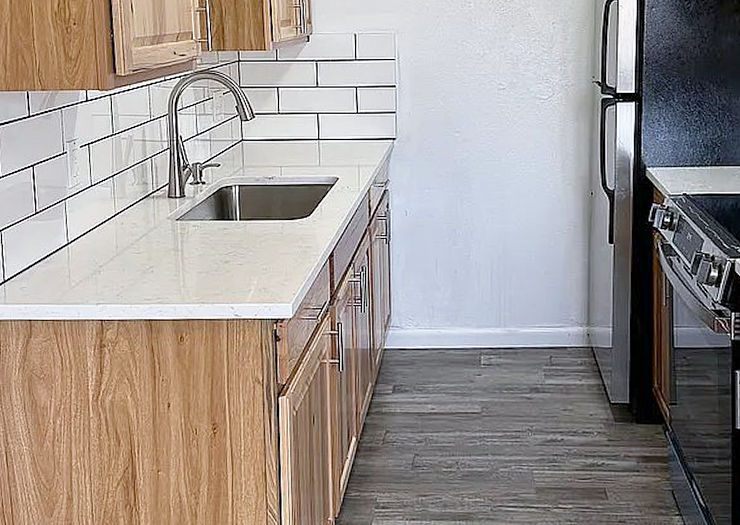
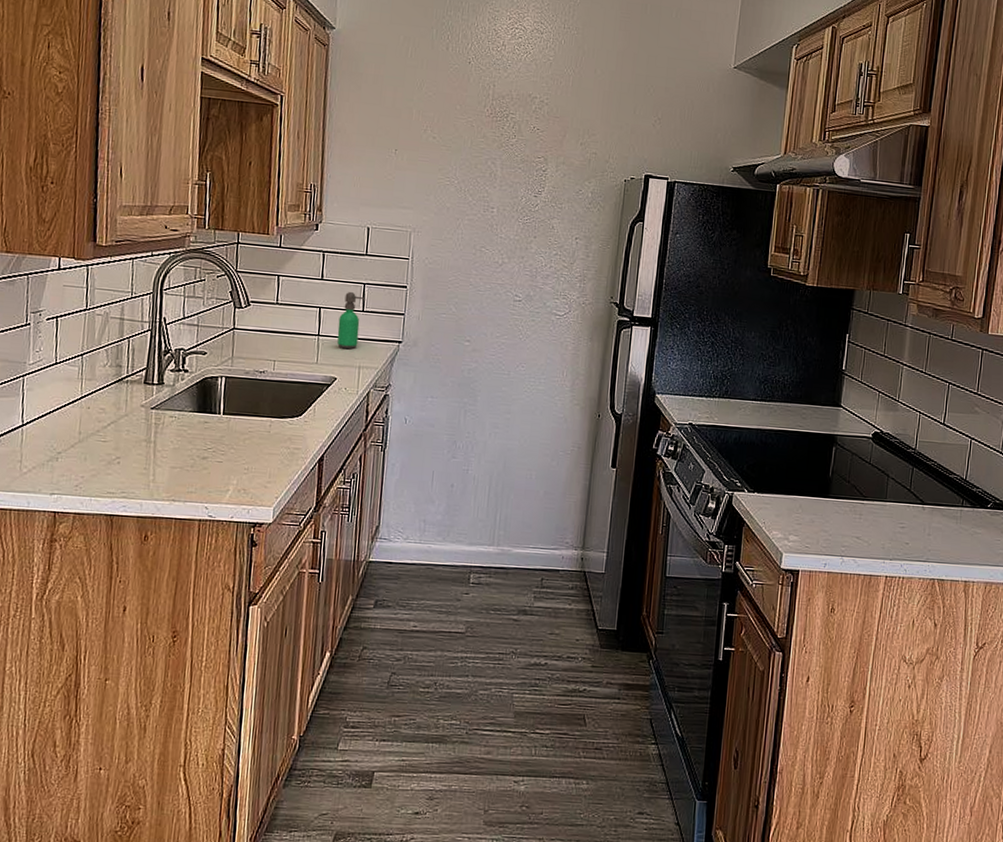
soap dispenser: none [335,95,359,150] -> present [337,291,366,349]

